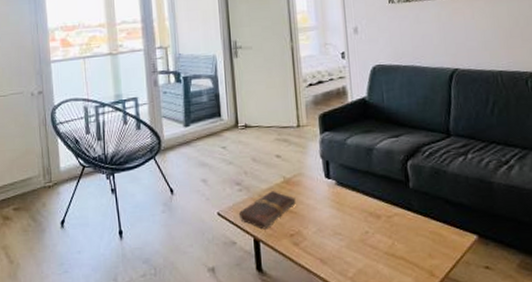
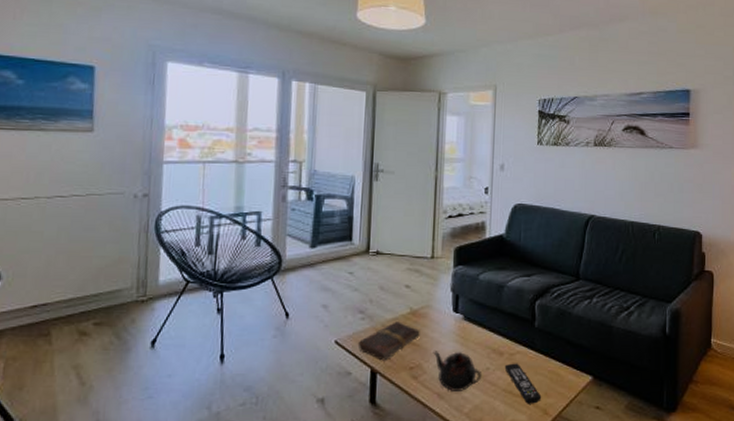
teapot: none [310,216,362,256] -> present [433,351,483,391]
remote control: none [383,225,426,266] -> present [504,363,542,404]

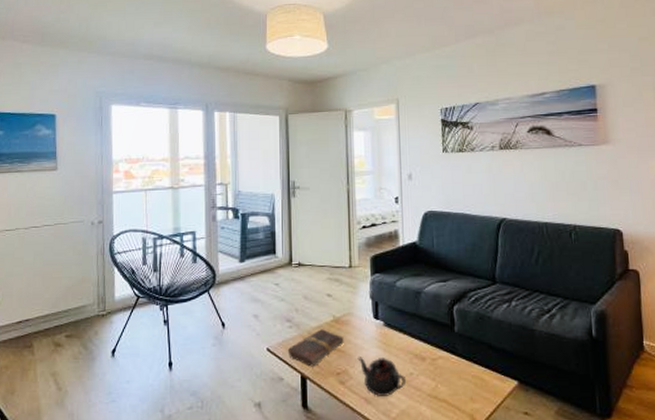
remote control: present [504,363,542,404] -> none [427,368,468,409]

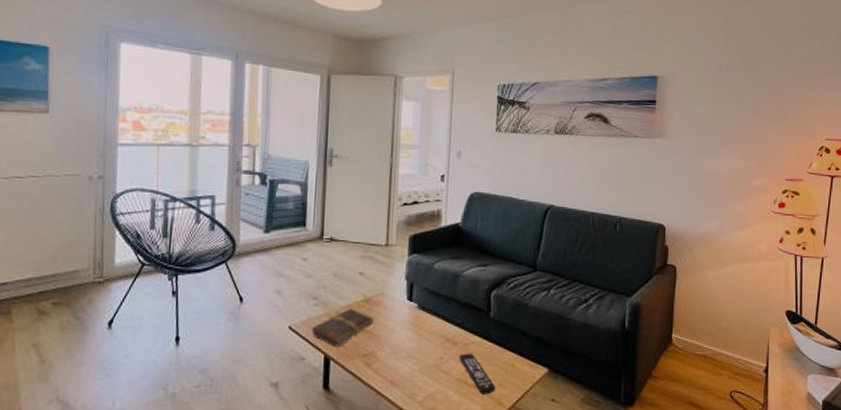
teapot: present [357,356,407,396] -> none [386,339,436,380]
remote control: none [427,368,468,409] -> present [458,353,496,394]

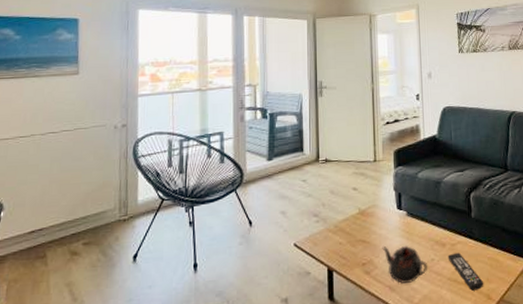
book: present [312,309,374,347] -> none [315,222,369,259]
teapot: none [386,339,436,380] -> present [382,245,428,284]

